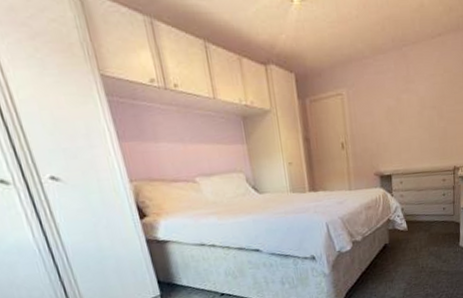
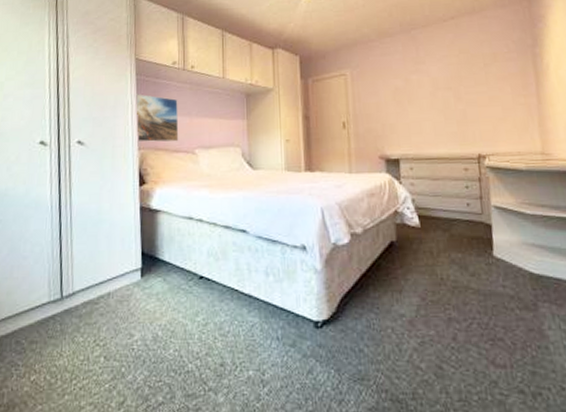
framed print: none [112,118,175,174] -> present [136,94,179,142]

